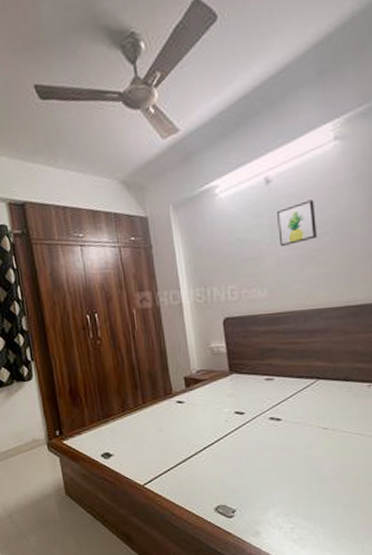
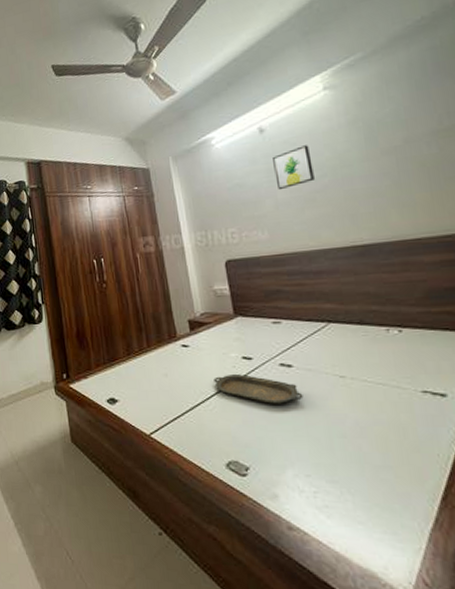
serving tray: none [207,428,289,455] -> present [213,374,304,405]

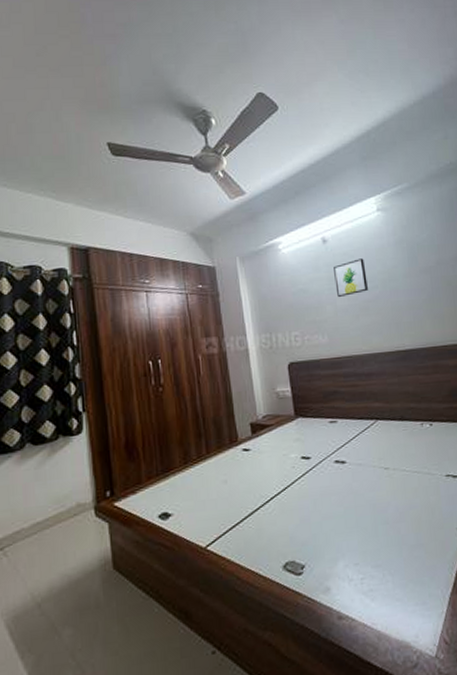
serving tray: present [213,374,304,405] -> none [273,474,354,501]

